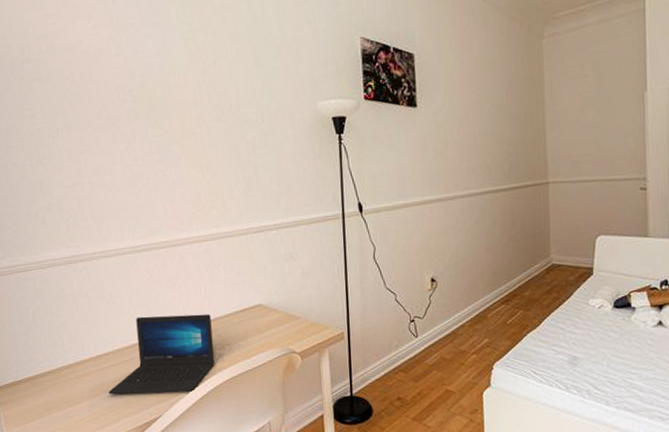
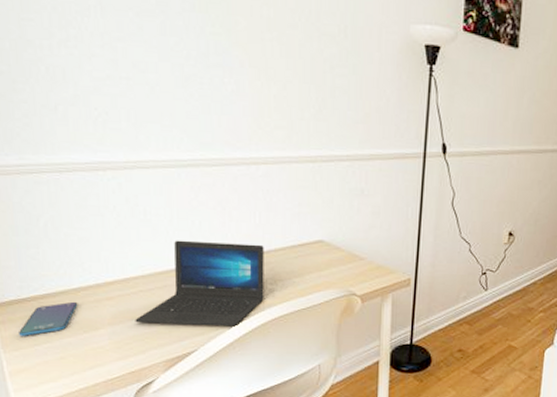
smartphone: none [17,379,61,414] -> present [19,301,77,336]

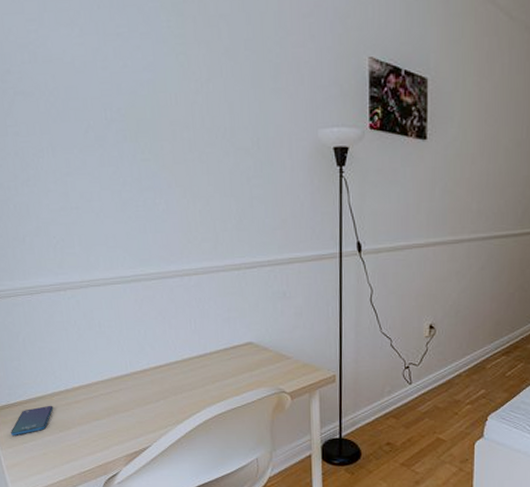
laptop: present [135,240,264,327] -> none [98,348,204,424]

